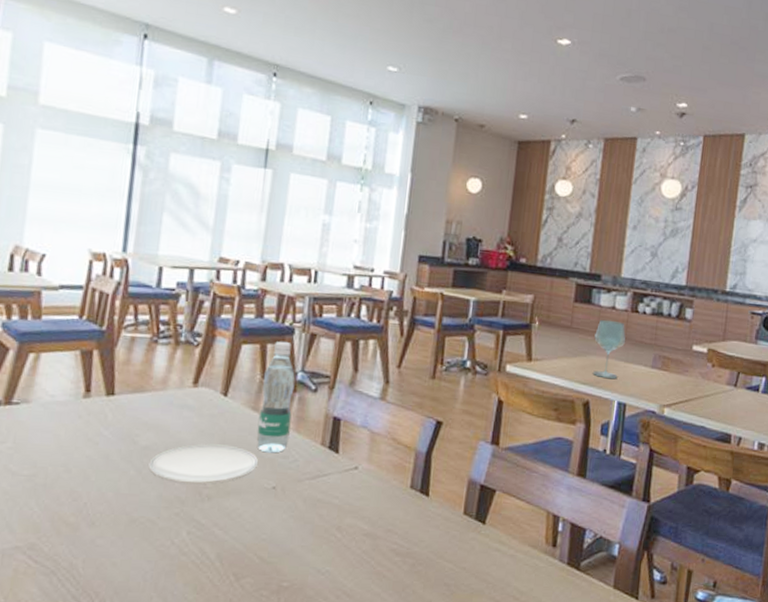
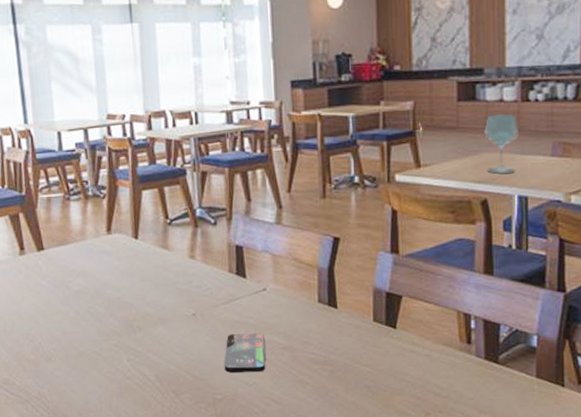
plate: present [148,443,259,484] -> none [84,281,177,318]
bottle: present [256,341,296,453] -> none [166,182,199,285]
smartphone: none [296,514,348,559] -> present [224,333,266,373]

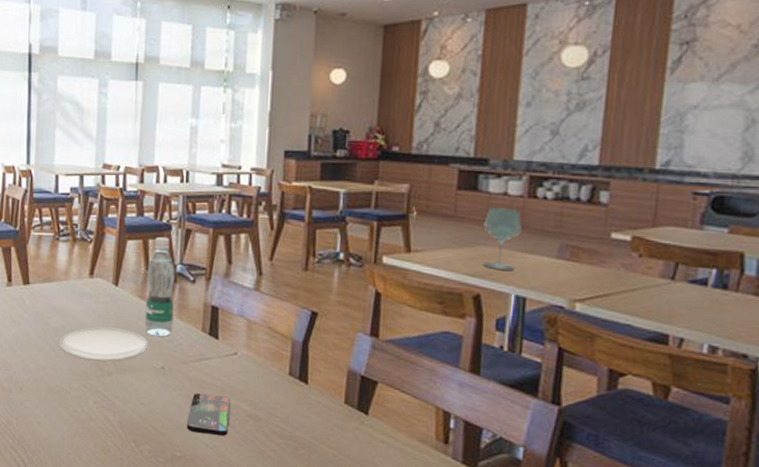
plate: none [84,281,177,318] -> present [59,327,148,362]
bottle: none [166,182,199,285] -> present [144,236,176,337]

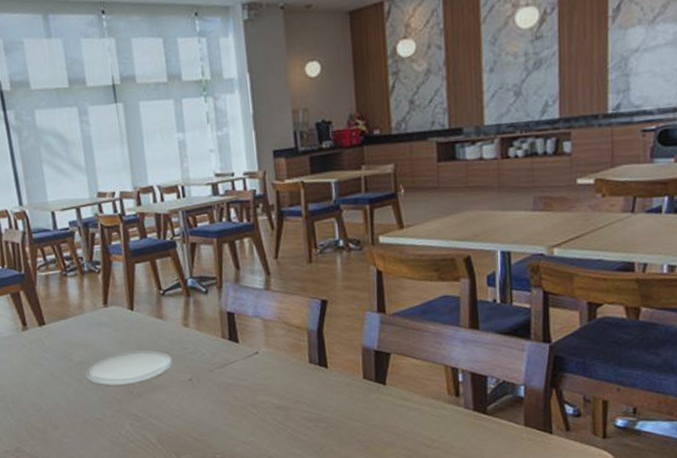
bottle: present [144,236,176,337] -> none [159,254,194,352]
smartphone: present [186,393,231,436] -> none [221,394,262,433]
wine glass: present [483,206,523,271] -> none [465,171,500,231]

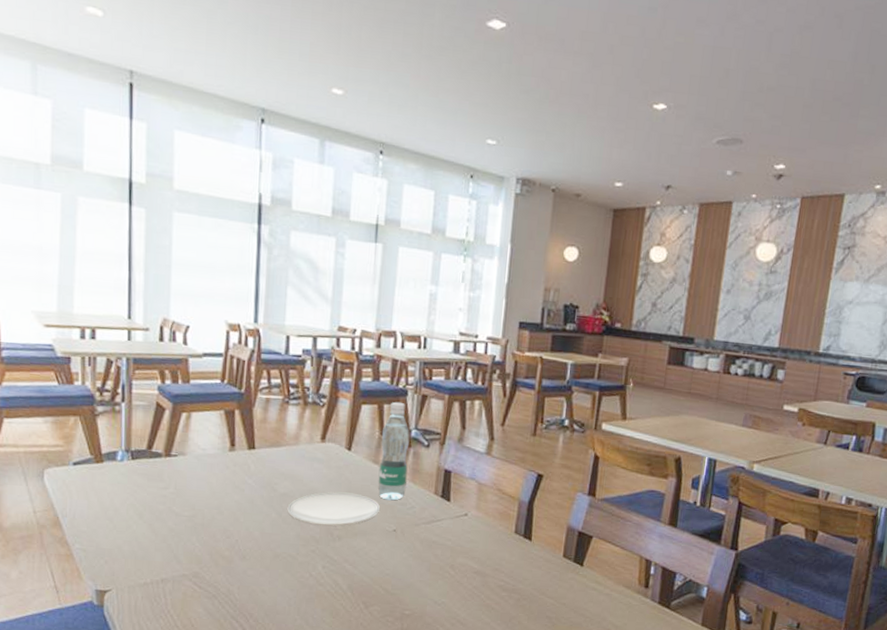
bottle: none [159,254,194,352] -> present [377,401,410,501]

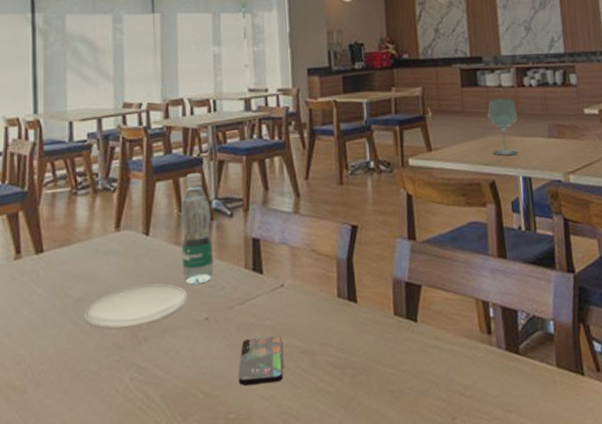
smartphone: none [416,553,460,592] -> present [238,336,284,386]
wine glass: none [685,380,718,437] -> present [487,98,519,156]

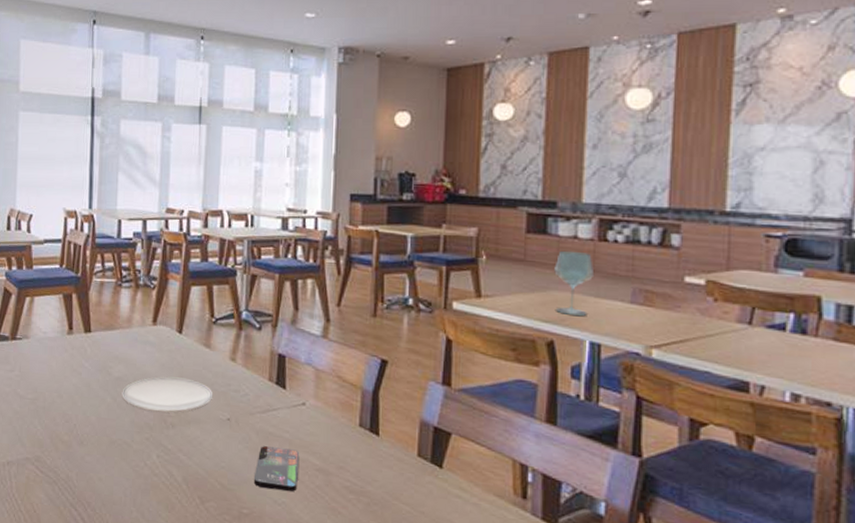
bottle: present [180,172,214,285] -> none [209,282,241,387]

